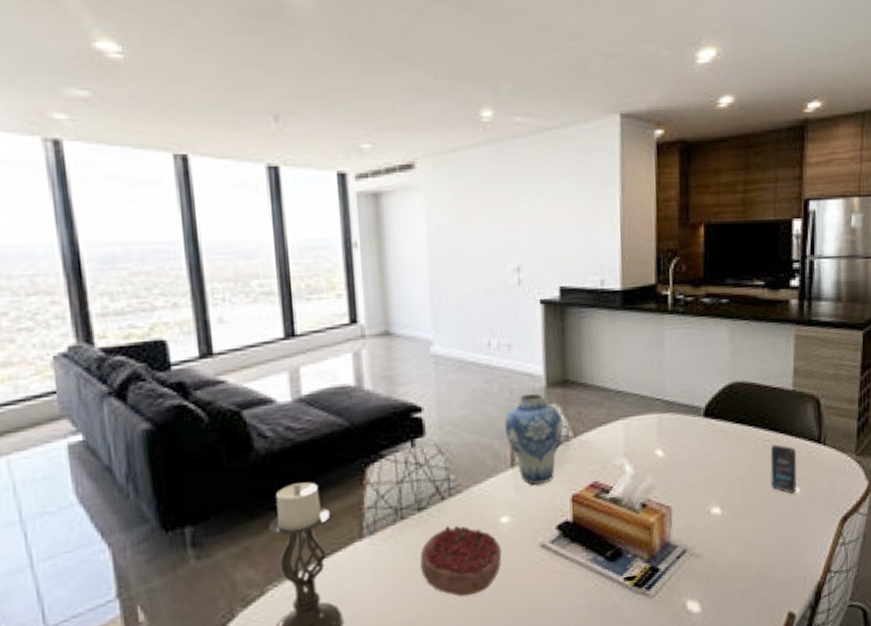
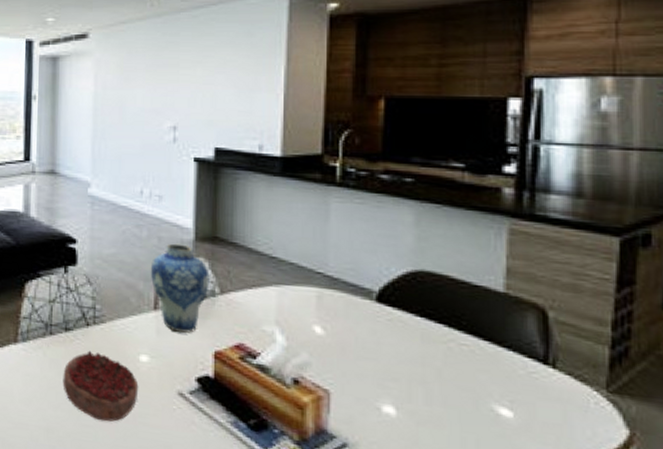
smartphone: present [770,444,797,493] -> none [468,352,509,416]

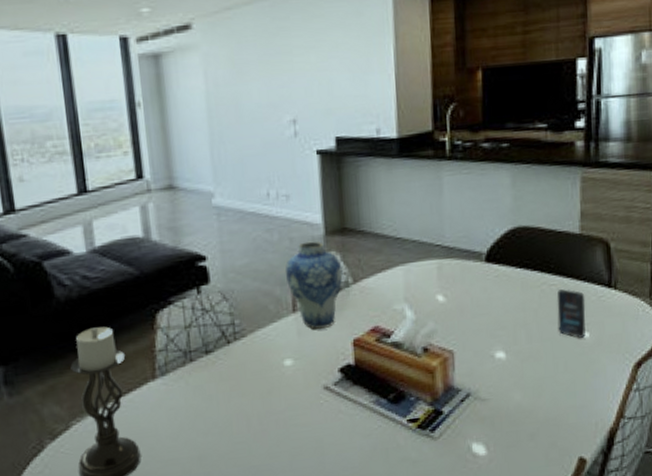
decorative bowl: present [62,350,139,422] -> none [209,368,287,435]
smartphone: none [468,352,509,416] -> present [556,289,586,338]

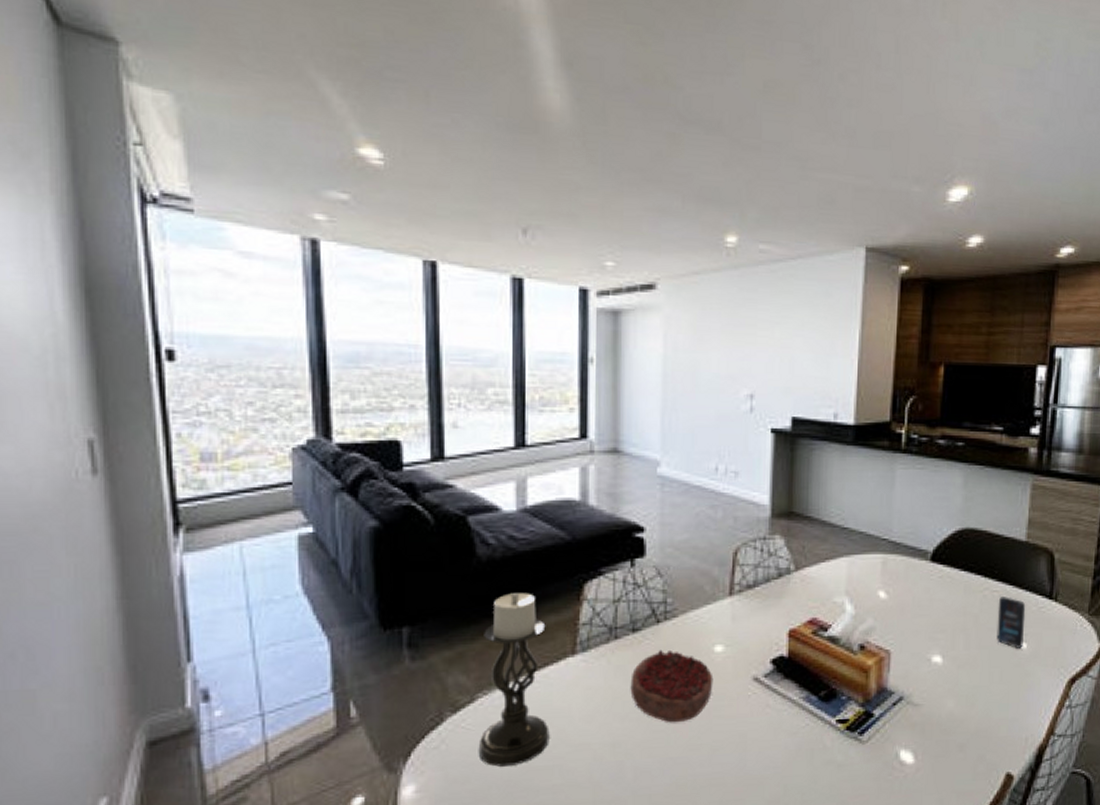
decorative bowl: none [209,368,287,435] -> present [630,650,714,723]
vase: present [285,241,343,329] -> none [725,522,785,615]

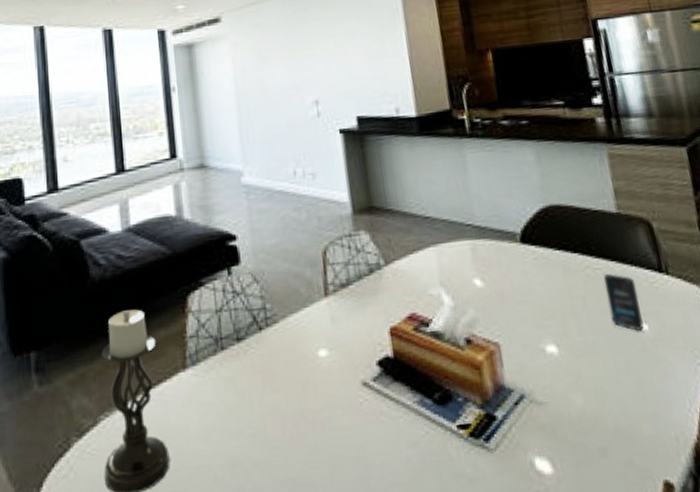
decorative bowl: present [630,650,714,723] -> none [241,358,323,438]

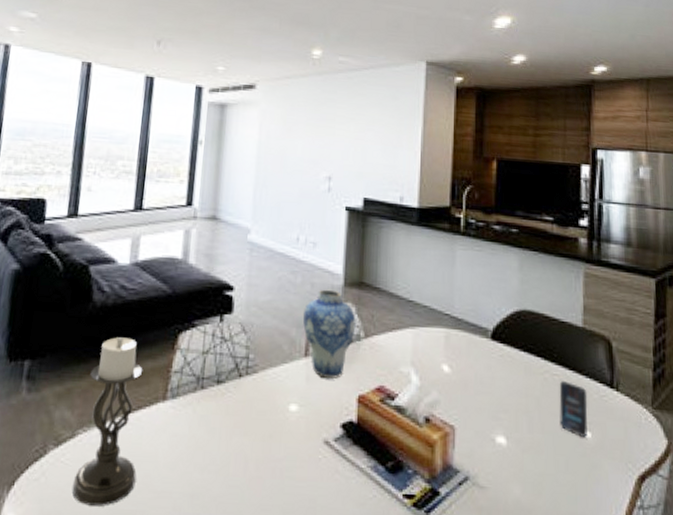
vase: none [314,220,374,316] -> present [302,289,356,379]

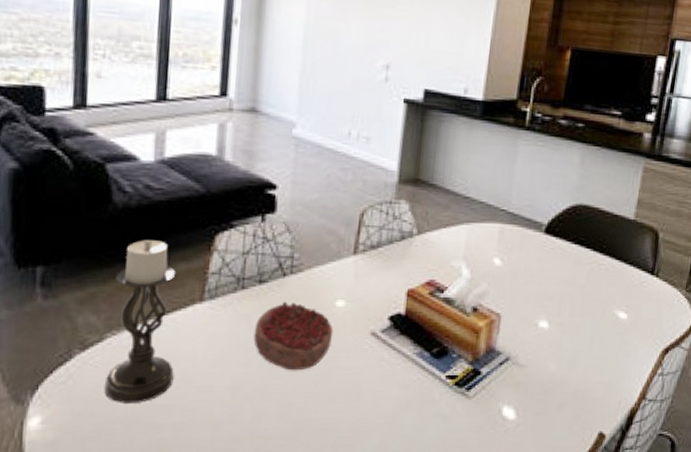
decorative bowl: none [211,403,287,480] -> present [253,301,334,371]
vase: present [302,289,356,379] -> none [352,186,409,274]
smartphone: present [559,381,588,437] -> none [600,270,629,318]

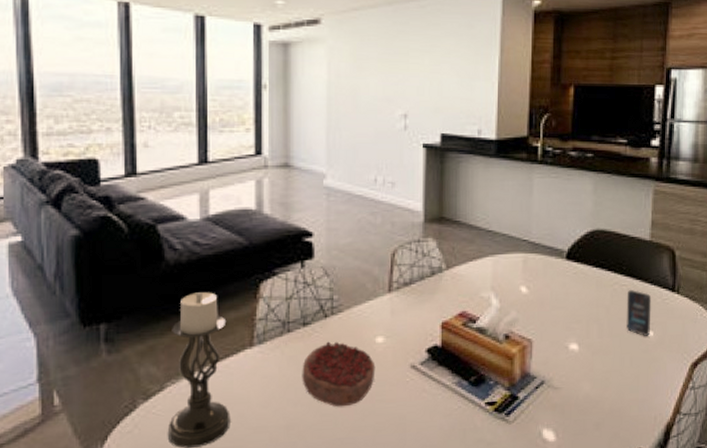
smartphone: none [600,270,629,318] -> present [626,290,652,336]

